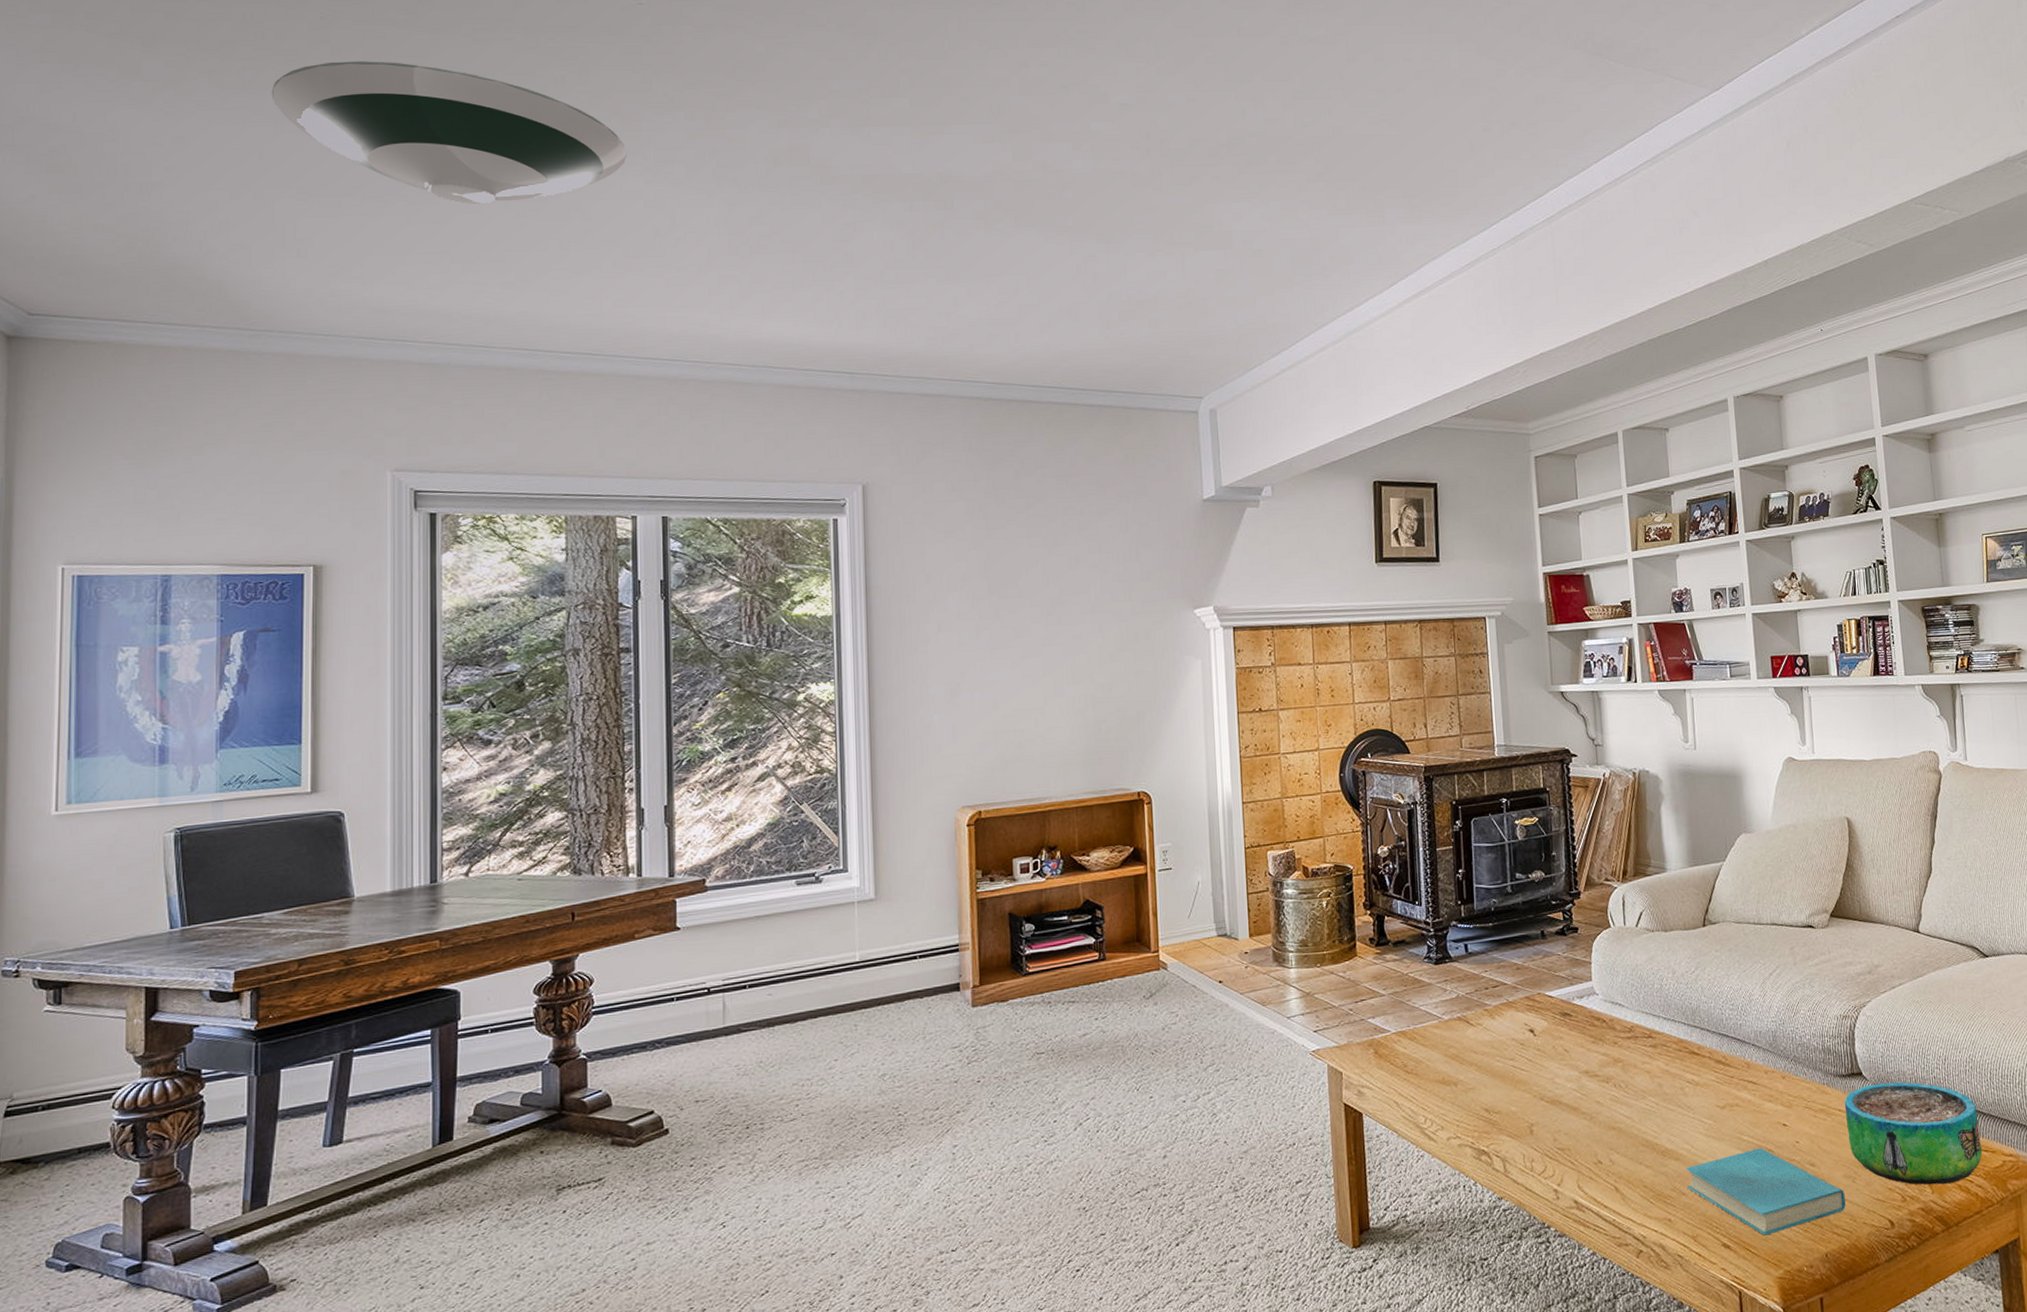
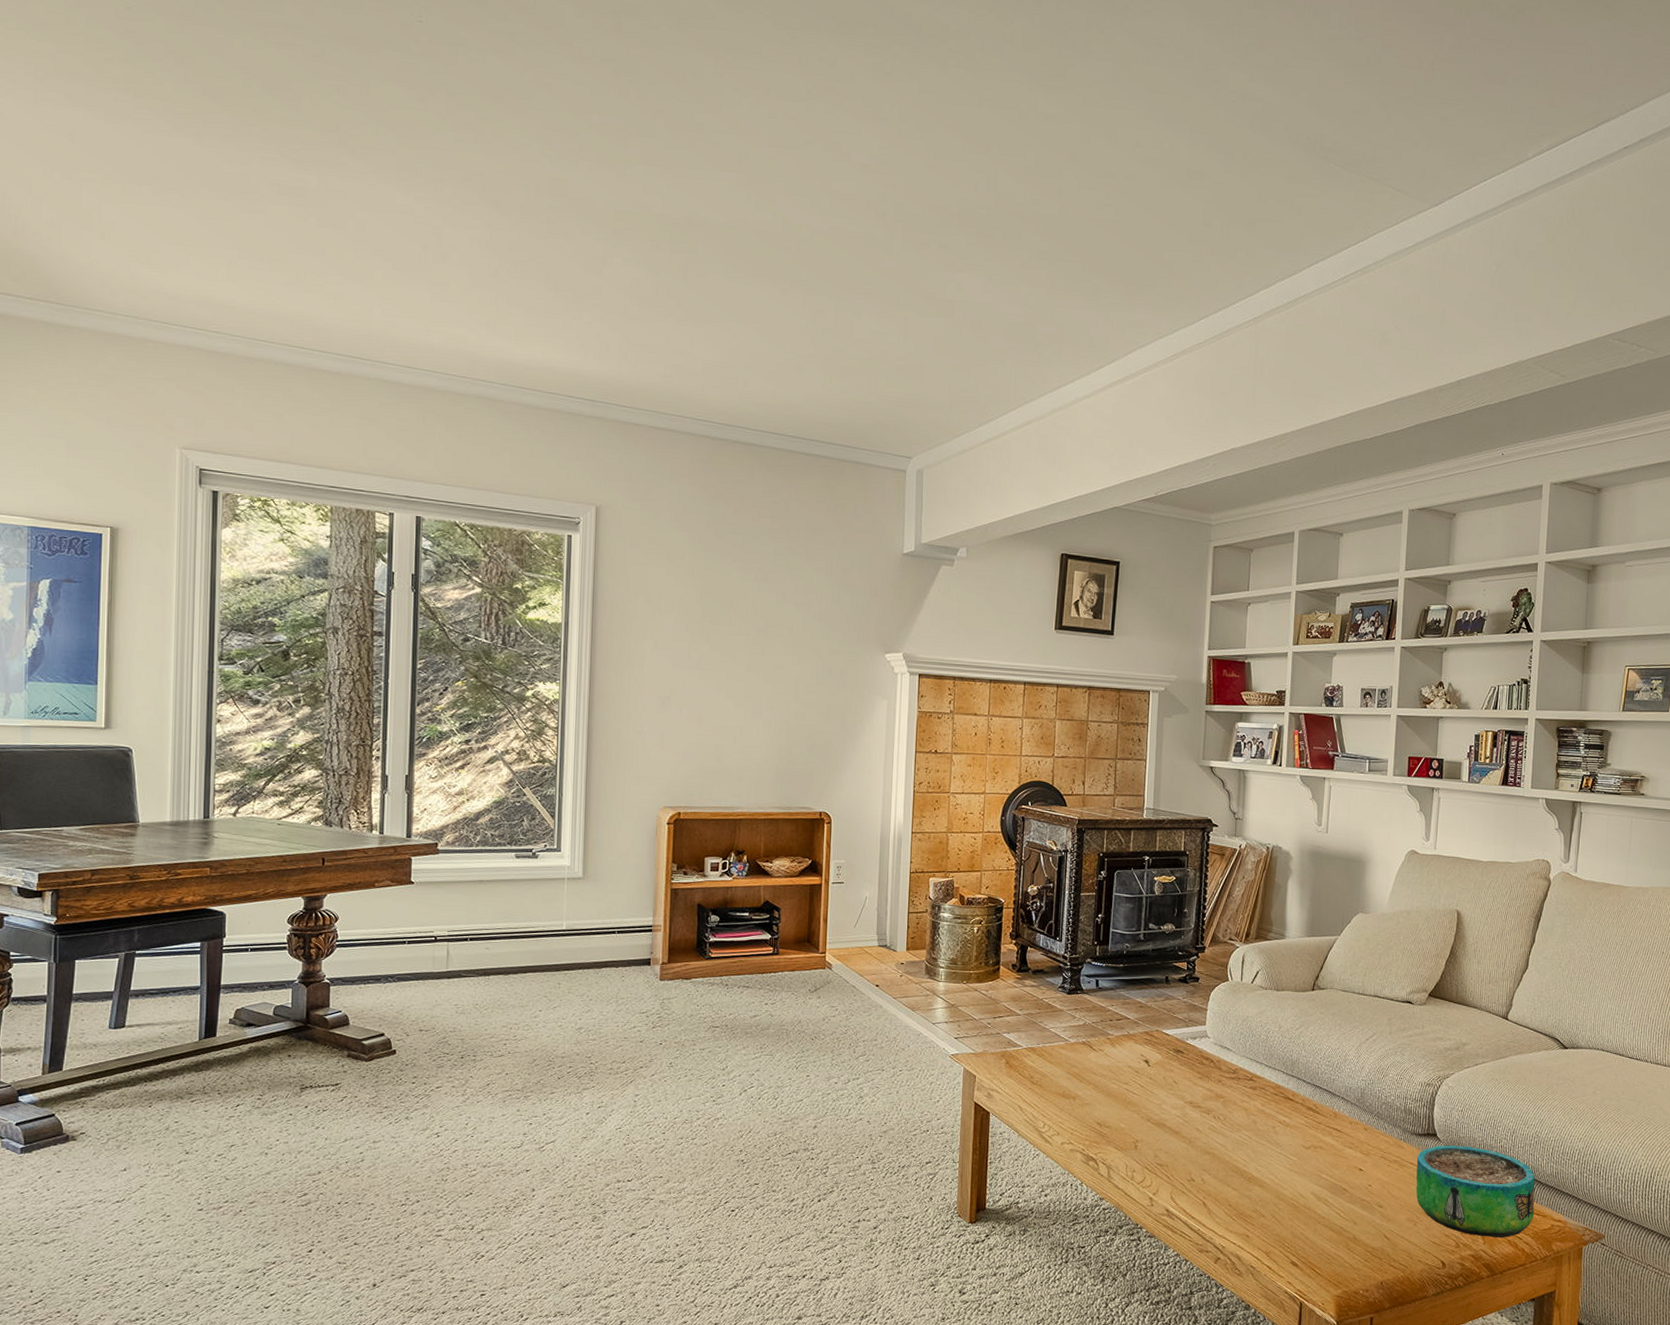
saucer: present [271,61,627,205] -> none [81,52,401,206]
book: present [1686,1147,1846,1236] -> none [1267,1186,1406,1260]

